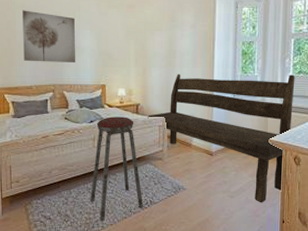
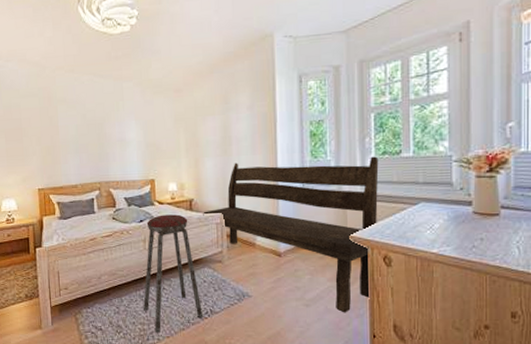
wall art: present [22,10,76,62] -> none [64,104,122,159]

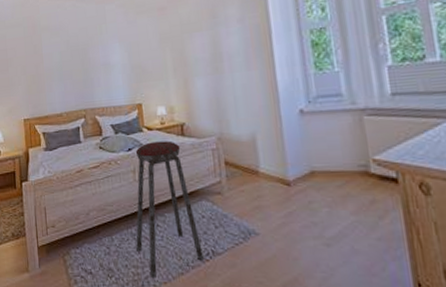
bench: present [203,156,379,313] -> none [196,64,406,255]

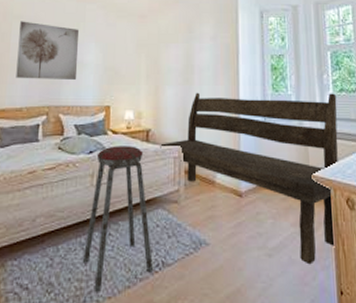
wall art: none [48,31,107,86] -> present [16,21,79,80]
bench: none [196,64,406,255] -> present [160,92,338,265]

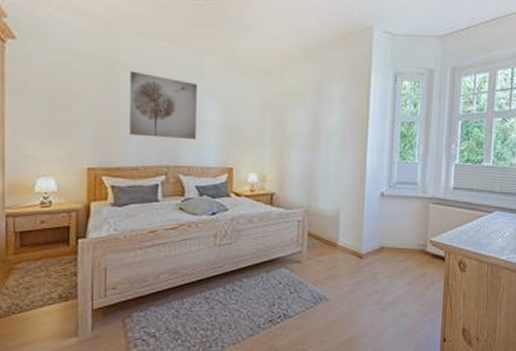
music stool: present [83,146,153,293] -> none [208,208,275,340]
bench: present [160,92,338,265] -> none [284,157,462,317]

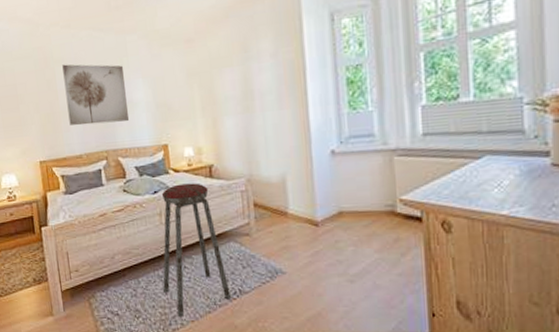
music stool: none [208,208,275,340] -> present [161,183,230,318]

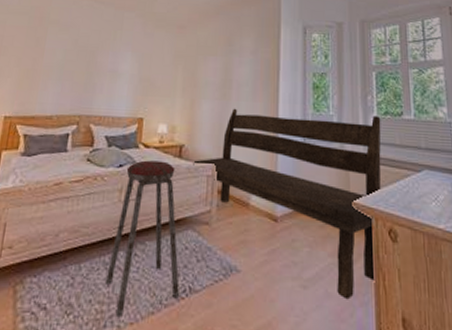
wall art: present [62,64,130,125] -> none [48,26,115,89]
bench: none [225,103,433,289] -> present [193,108,381,300]

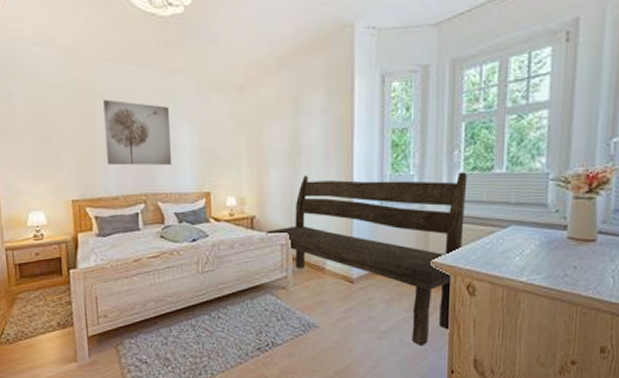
wall art: none [48,26,115,89] -> present [103,99,172,166]
music stool: present [106,160,179,318] -> none [195,233,263,368]

